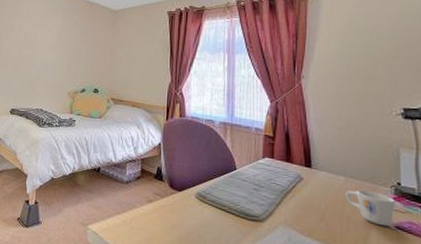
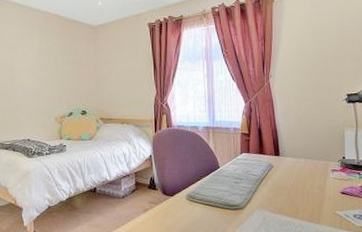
mug: present [345,189,396,227] -> none [305,167,341,194]

